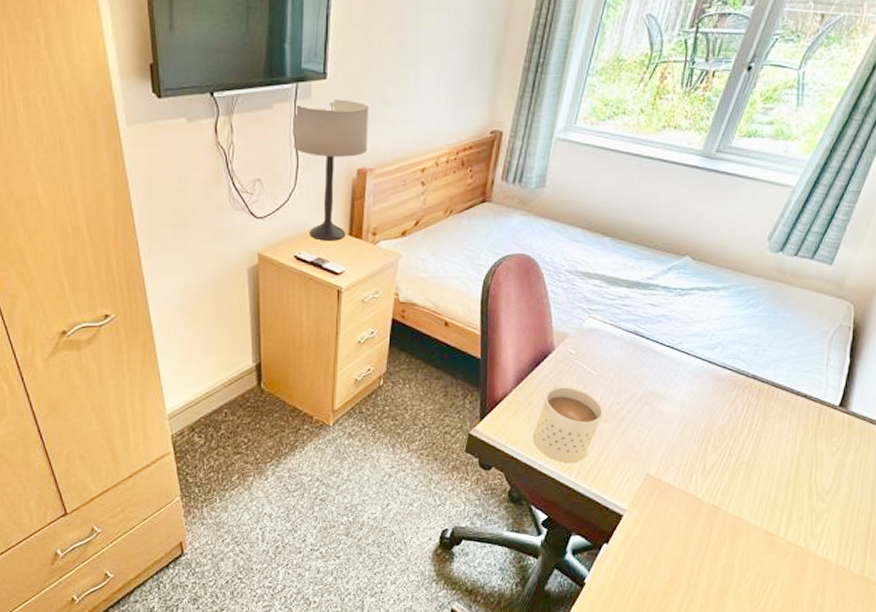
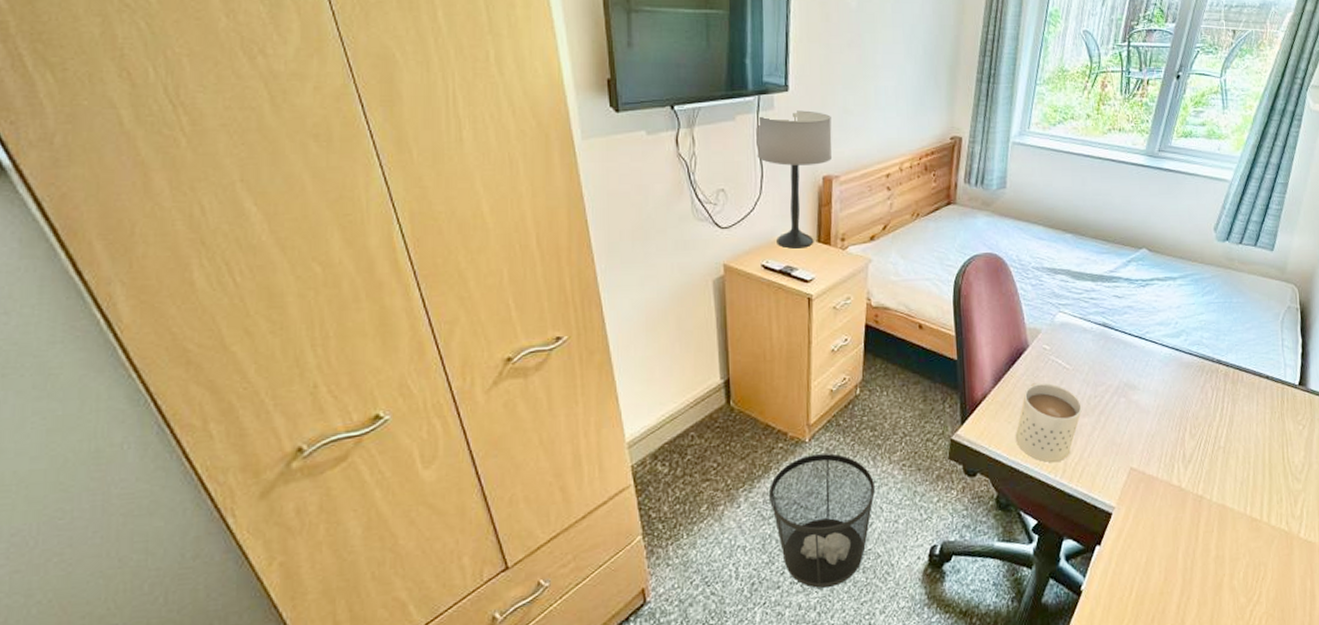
waste bin: none [293,438,392,556] -> present [768,453,875,588]

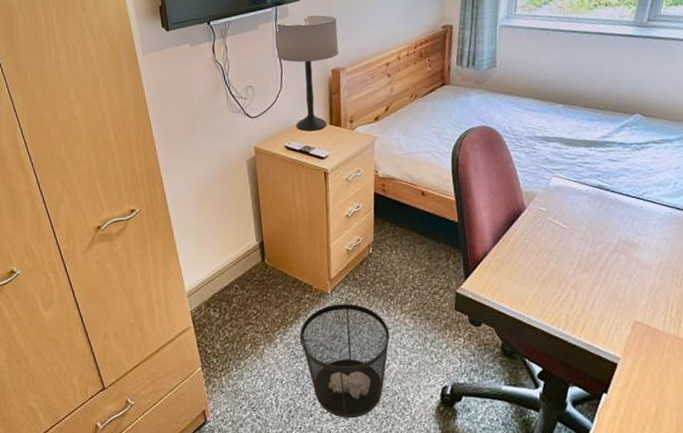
mug: present [1016,382,1083,462] -> none [517,241,582,314]

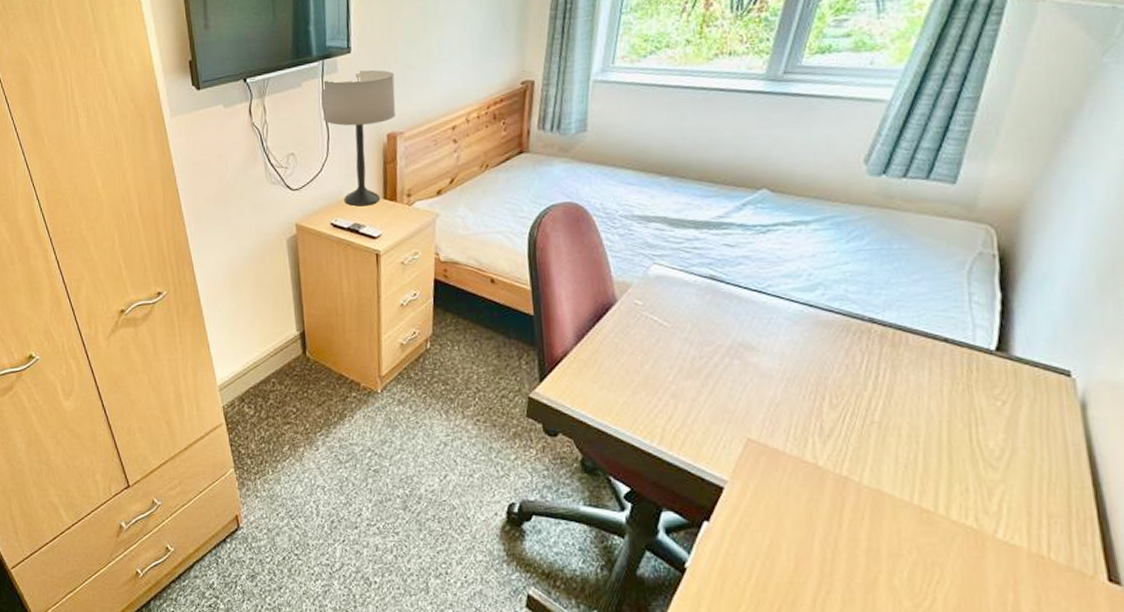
waste bin: present [299,304,390,418] -> none [344,405,448,532]

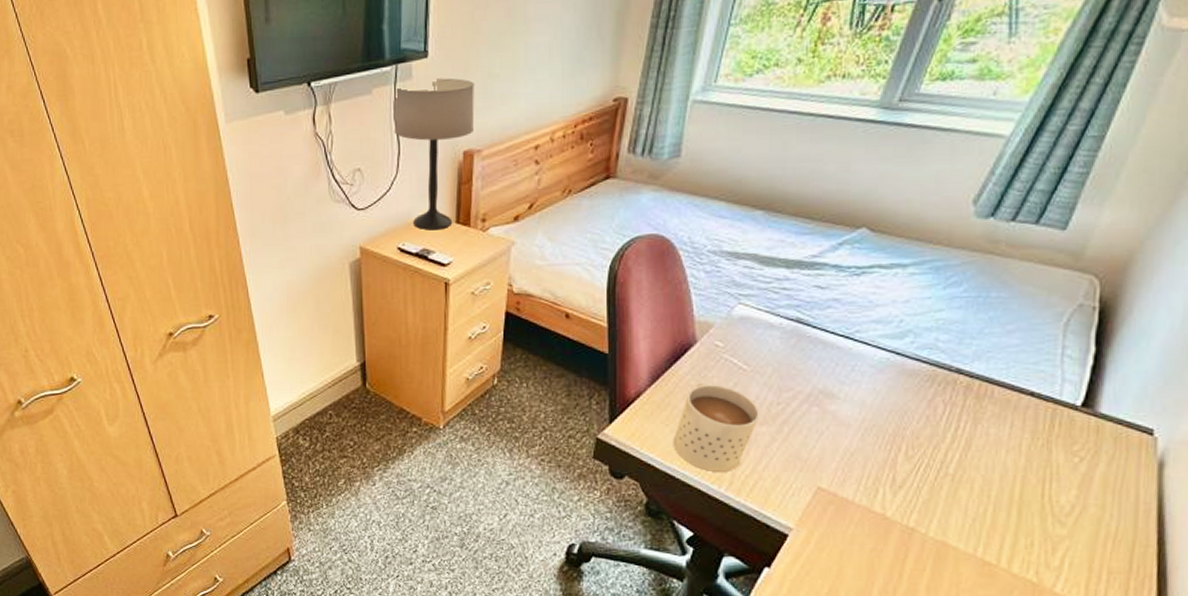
mug: none [603,340,685,426] -> present [674,382,761,472]

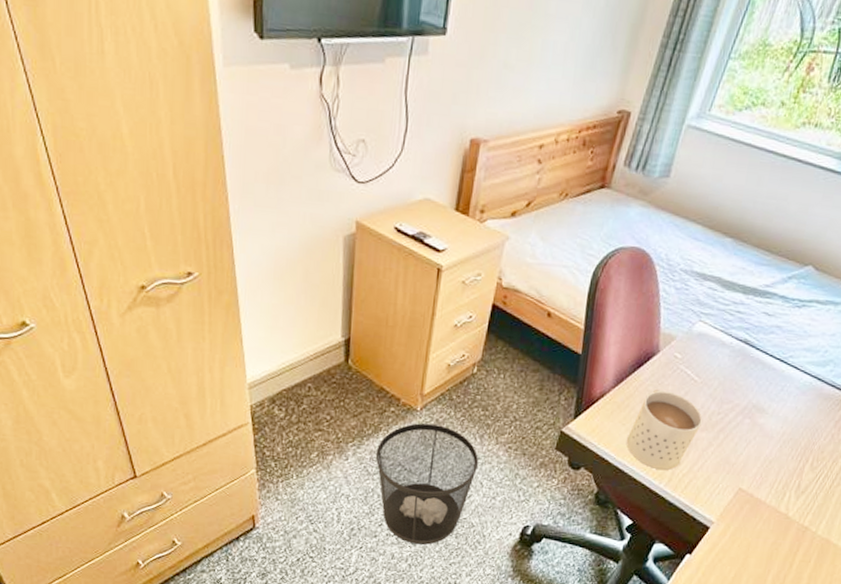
table lamp: present [394,78,475,230] -> none [403,59,489,215]
waste bin: none [402,442,510,570] -> present [375,423,478,545]

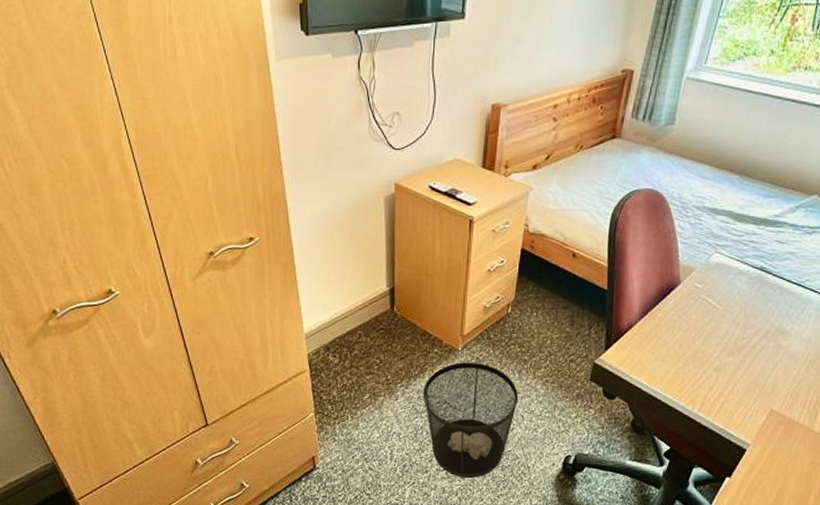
mug: present [627,388,703,470] -> none [658,318,729,395]

